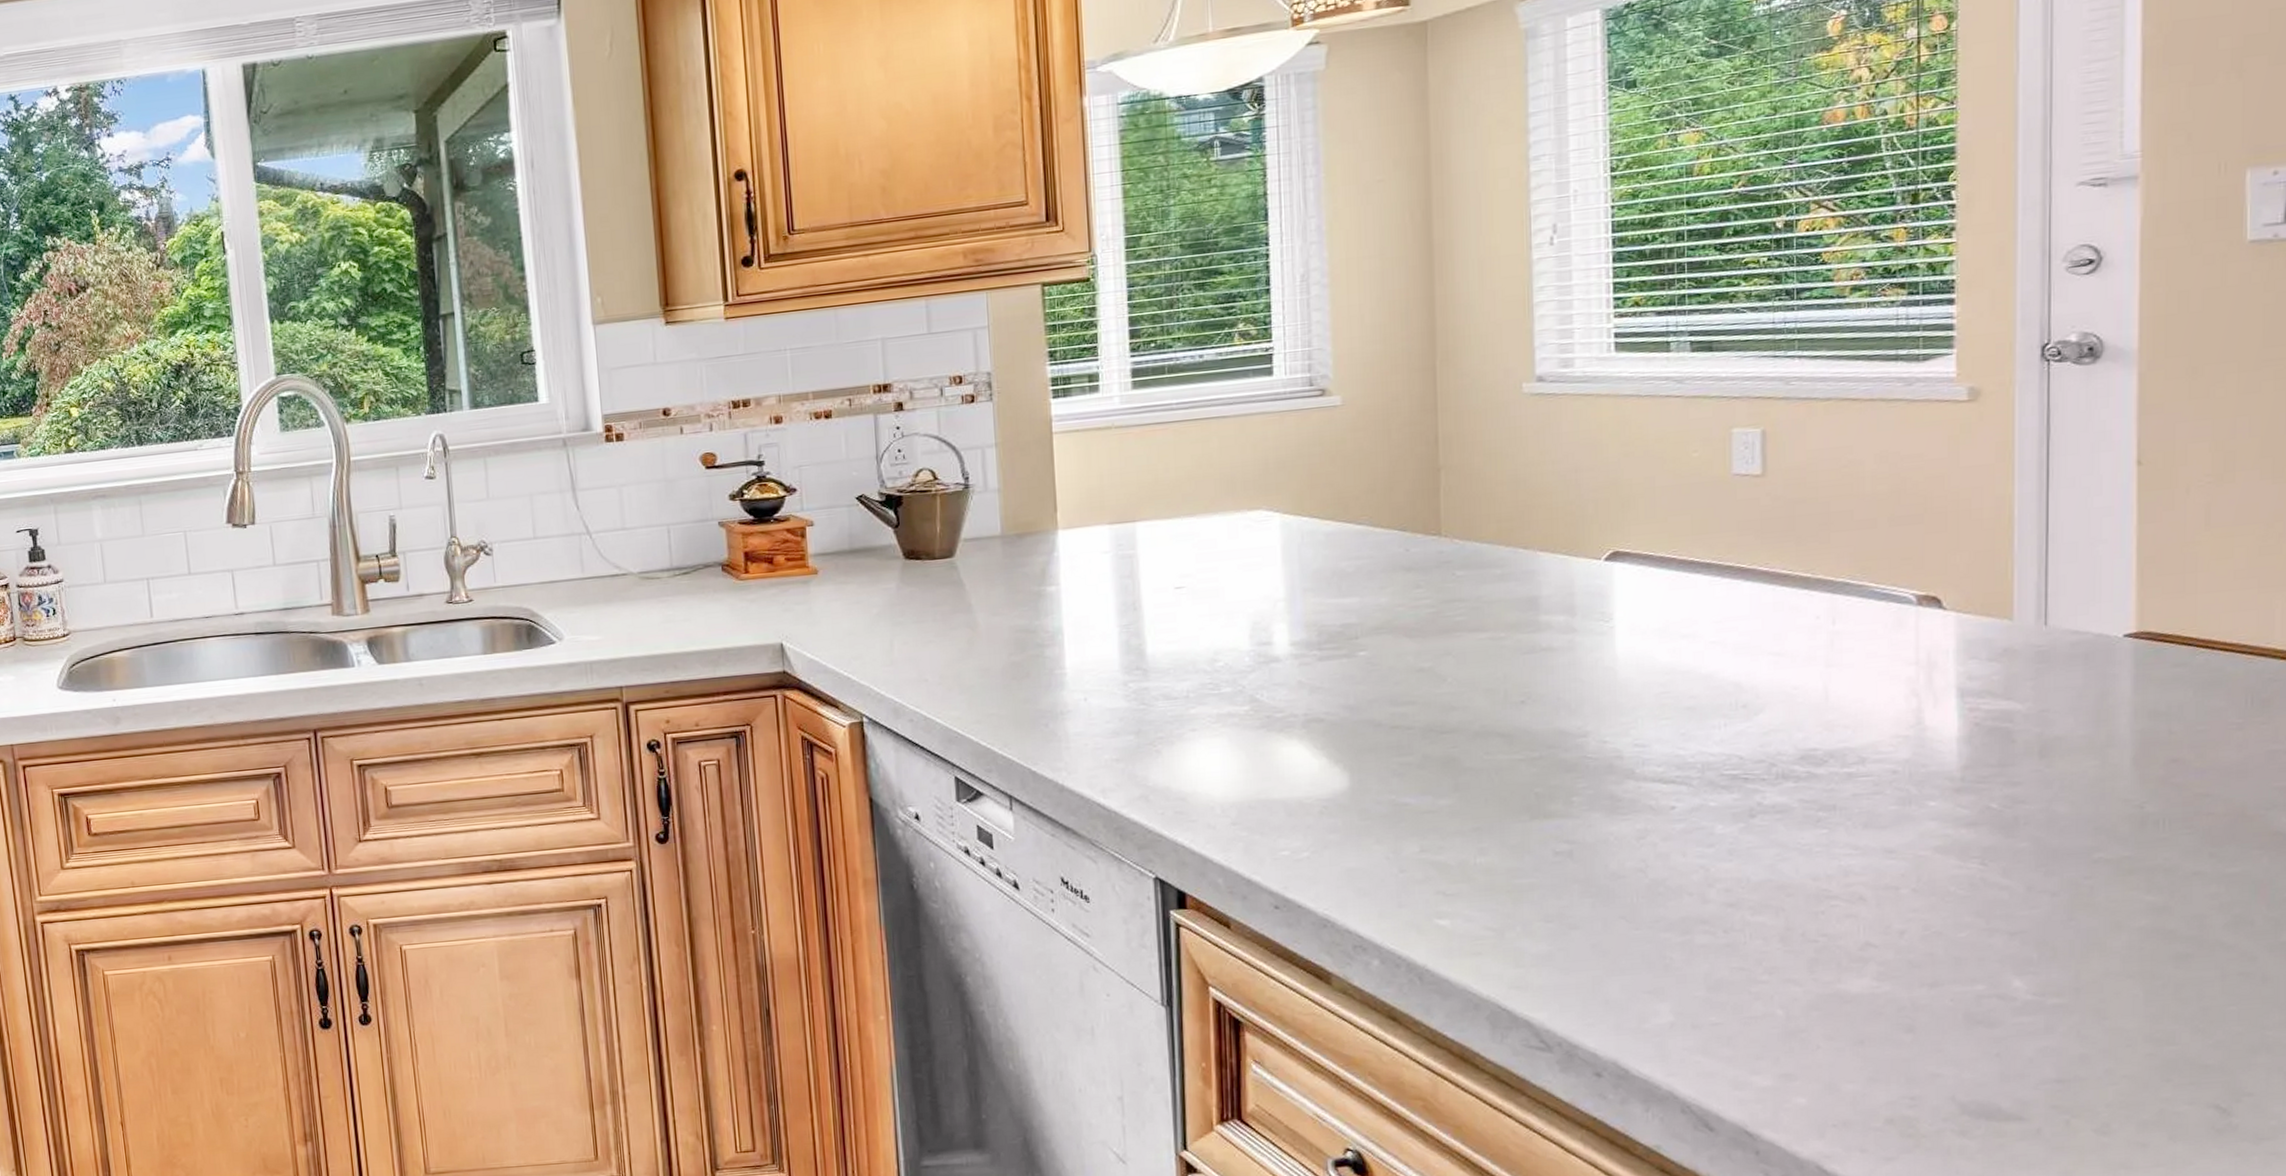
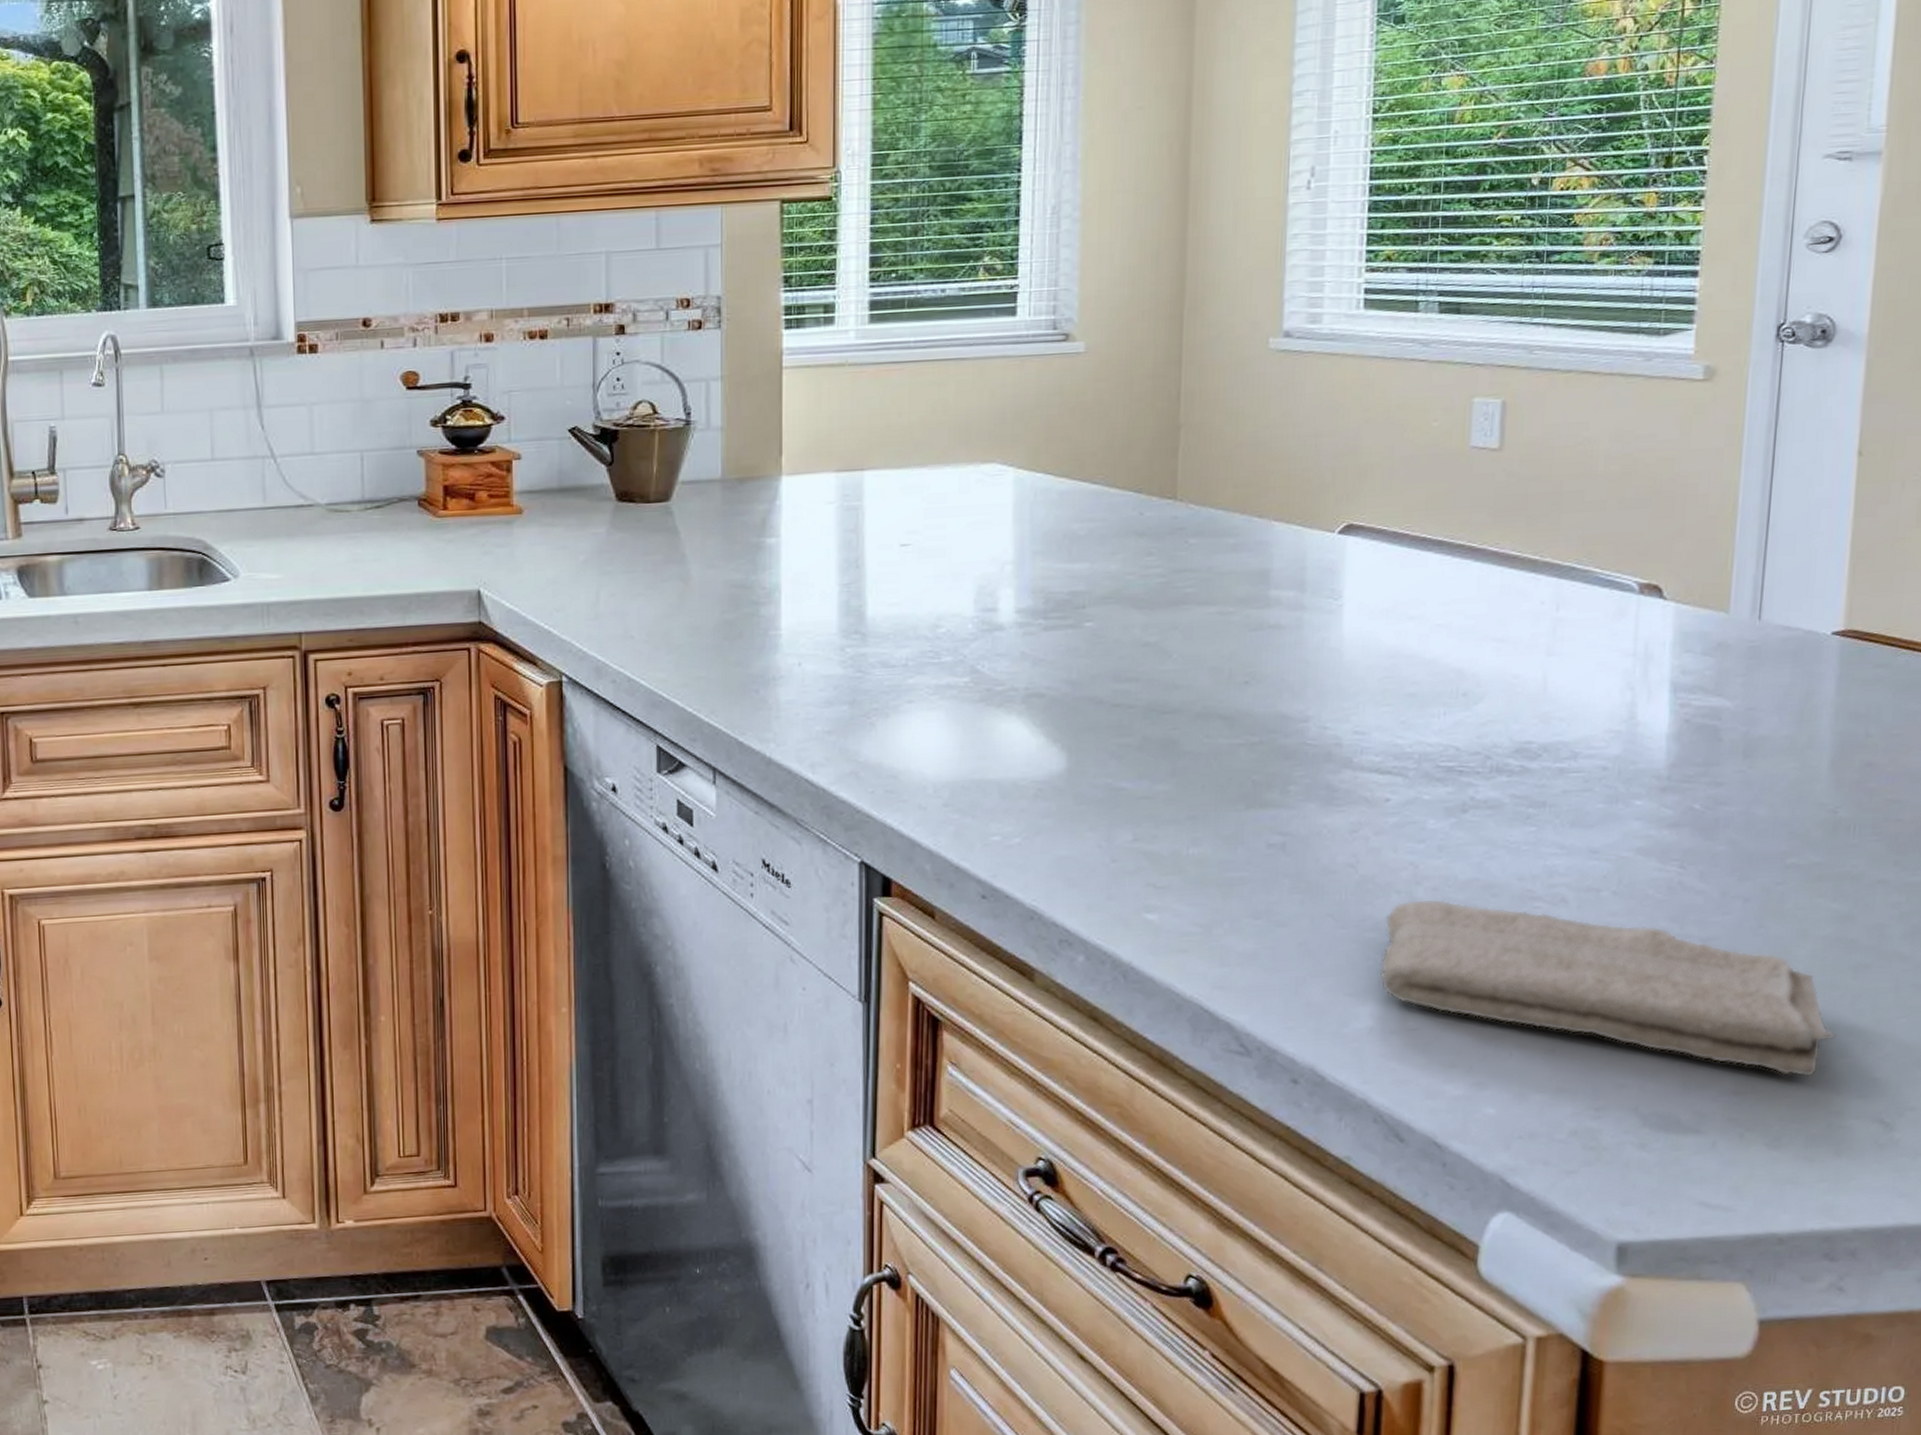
washcloth: none [1677,900,2161,1065] -> present [1379,899,1836,1078]

